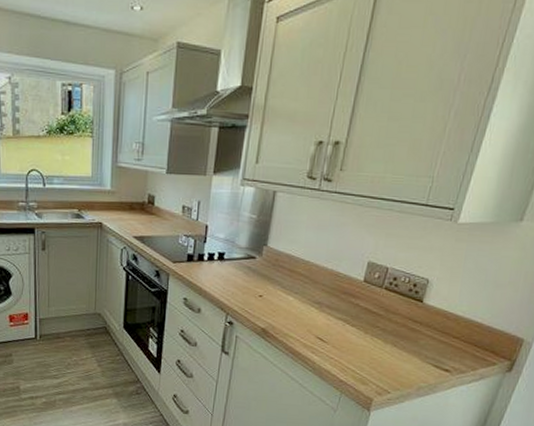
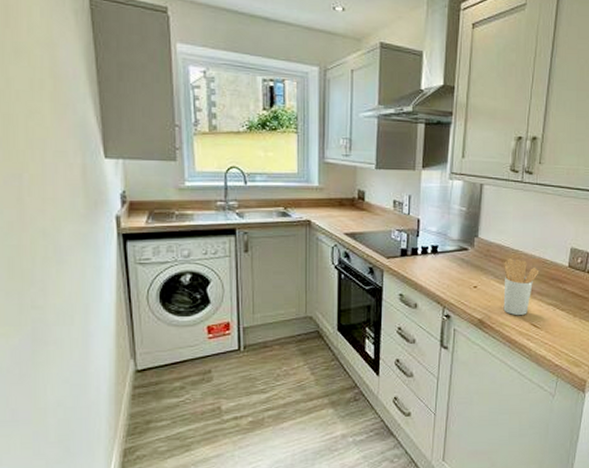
utensil holder: none [288,269,331,329] -> present [503,258,540,316]

